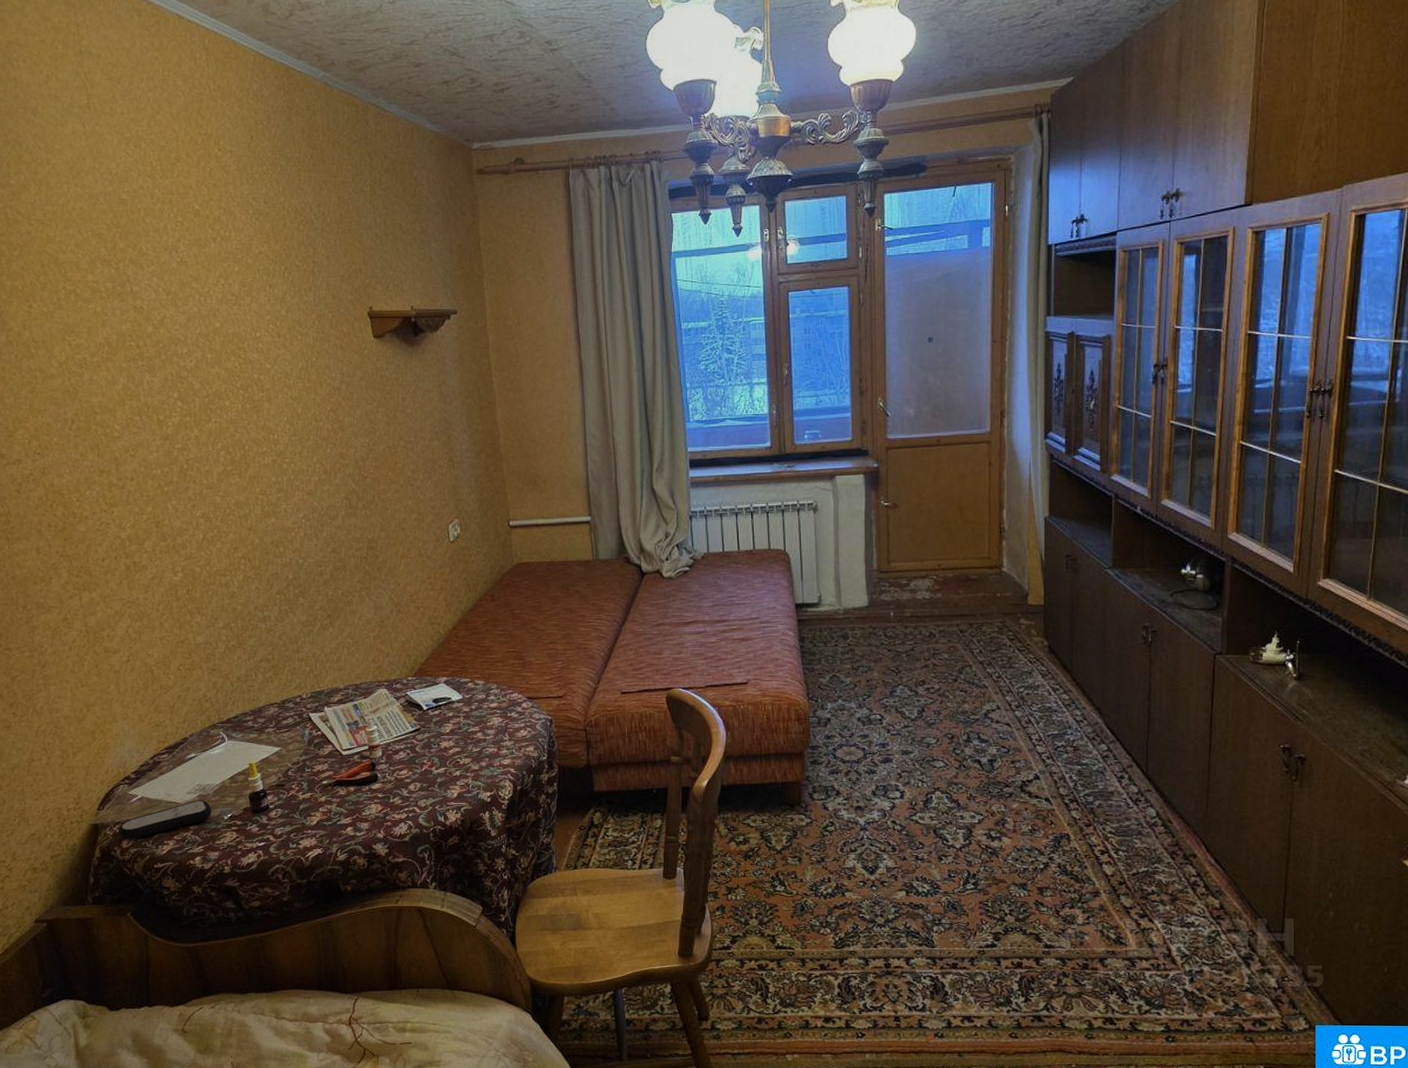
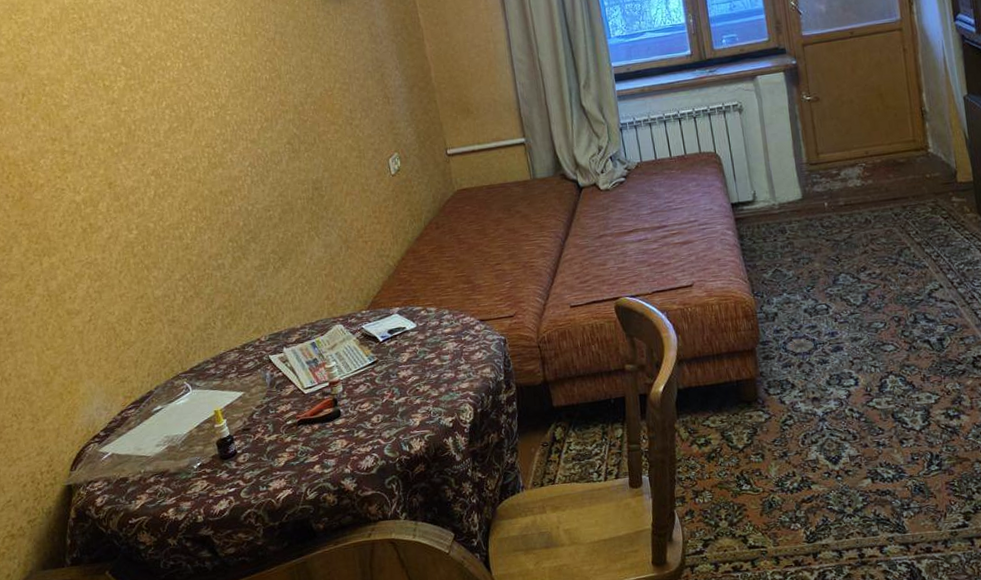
remote control: present [118,800,212,839] -> none [91,451,182,497]

